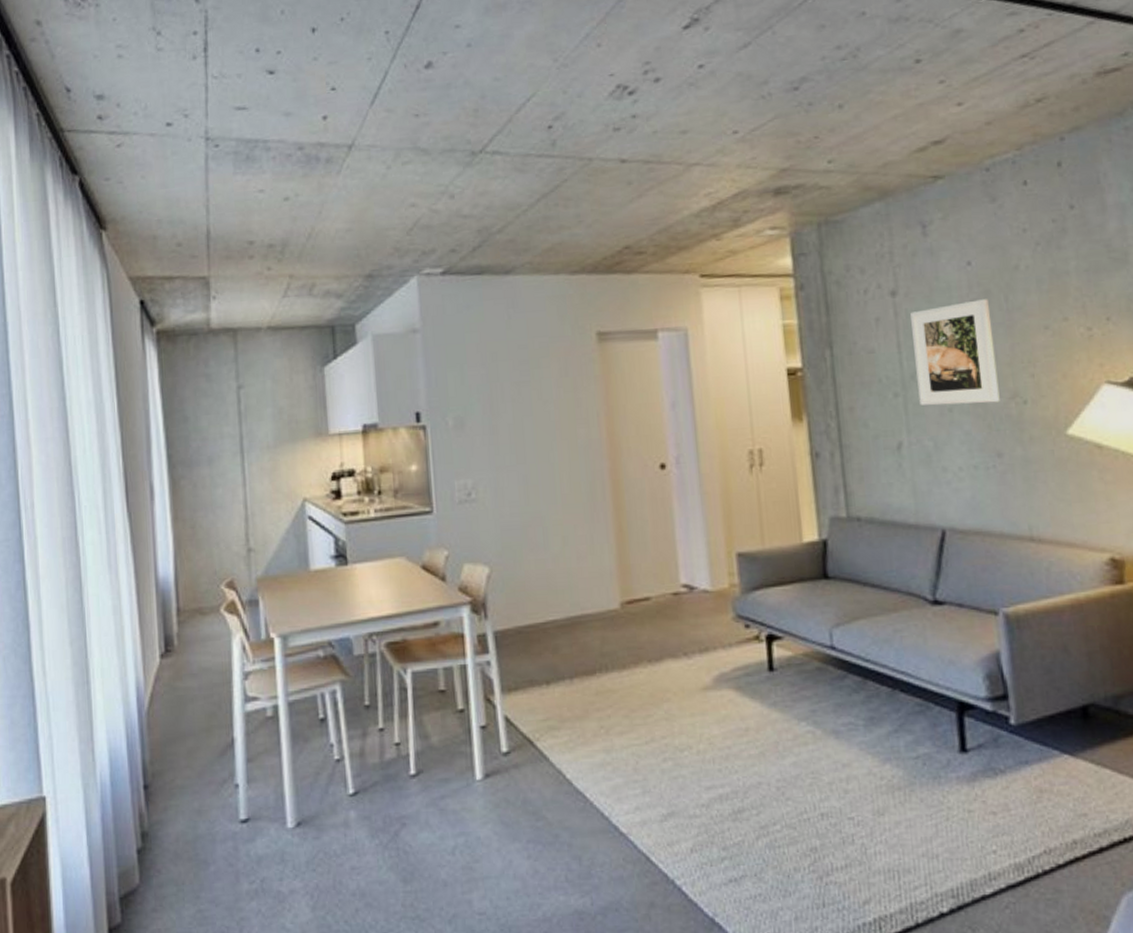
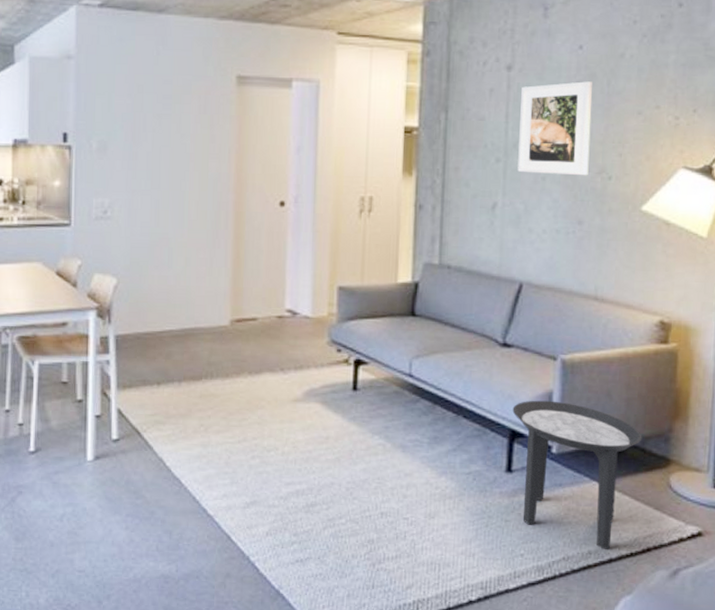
side table: none [956,662,1114,837] -> present [512,400,642,549]

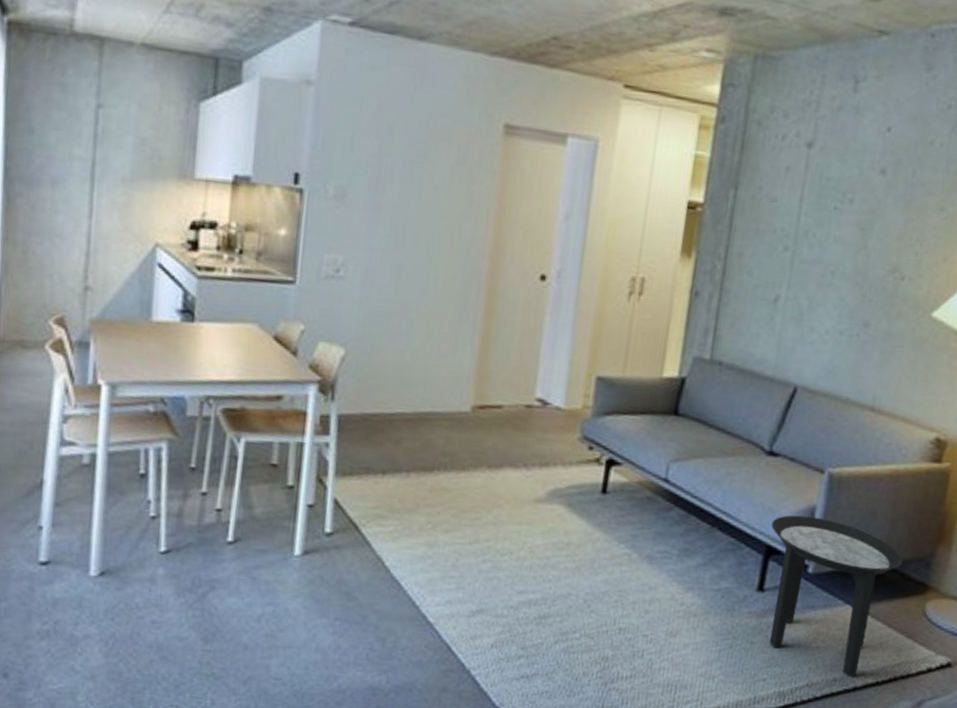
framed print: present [517,81,593,176] -> none [806,167,897,274]

